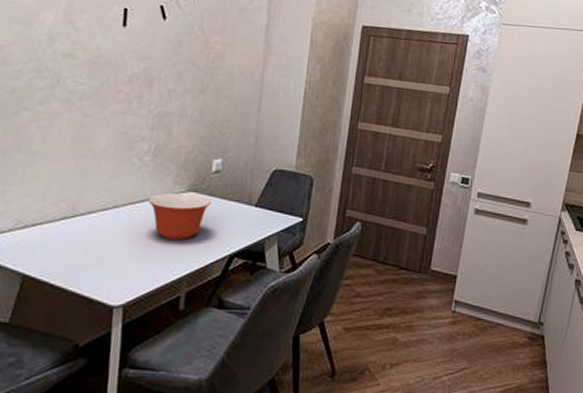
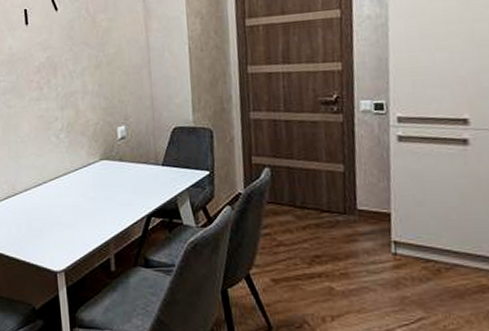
mixing bowl: present [148,192,212,241] -> none [69,161,123,207]

